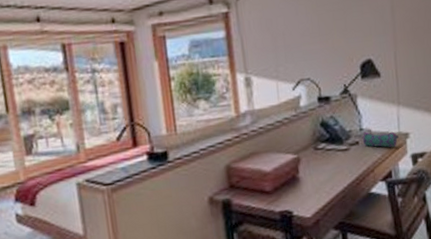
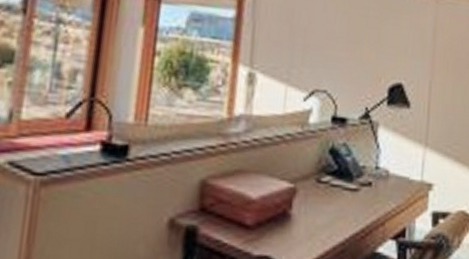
pencil case: present [362,131,399,148] -> none [376,171,420,198]

